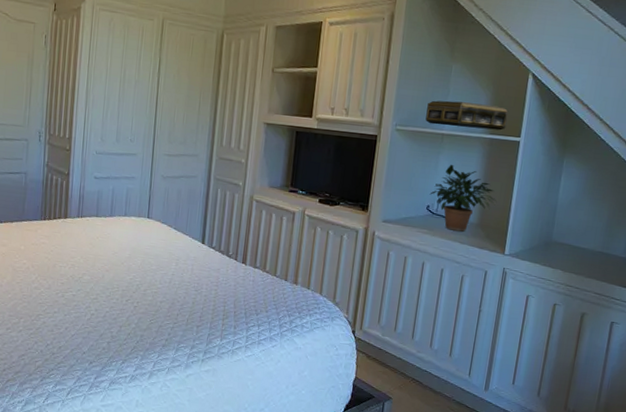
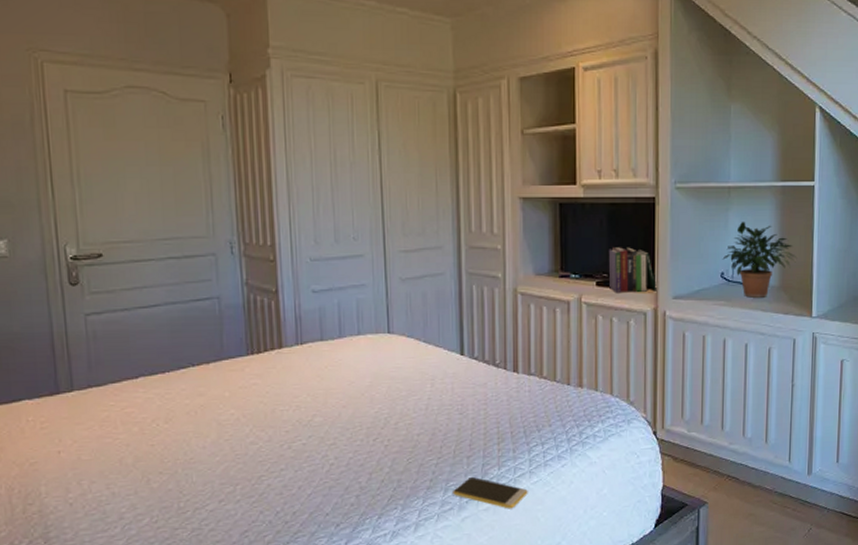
smartphone: none [182,342,242,375] -> present [453,476,528,509]
books: none [329,172,370,214] -> present [608,247,658,294]
decorative box: present [425,100,509,131] -> none [708,147,798,177]

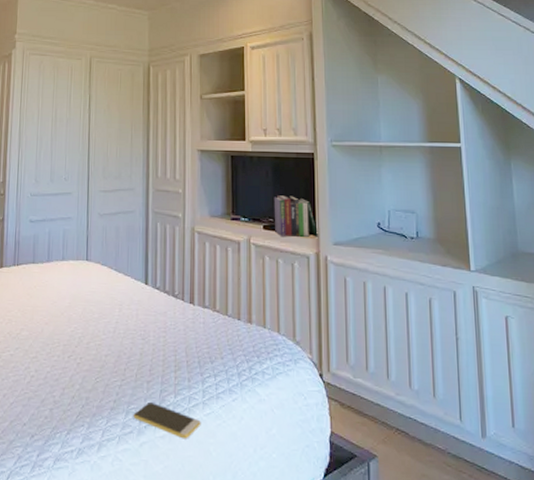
potted plant: present [722,222,797,298] -> none [378,177,451,249]

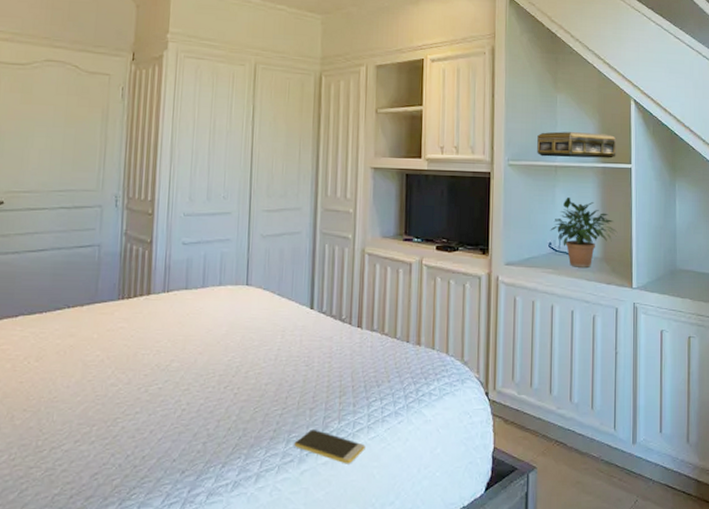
books: present [274,195,319,238] -> none [447,215,492,258]
decorative box: none [360,112,444,138] -> present [537,131,617,158]
potted plant: none [378,177,451,249] -> present [550,198,618,268]

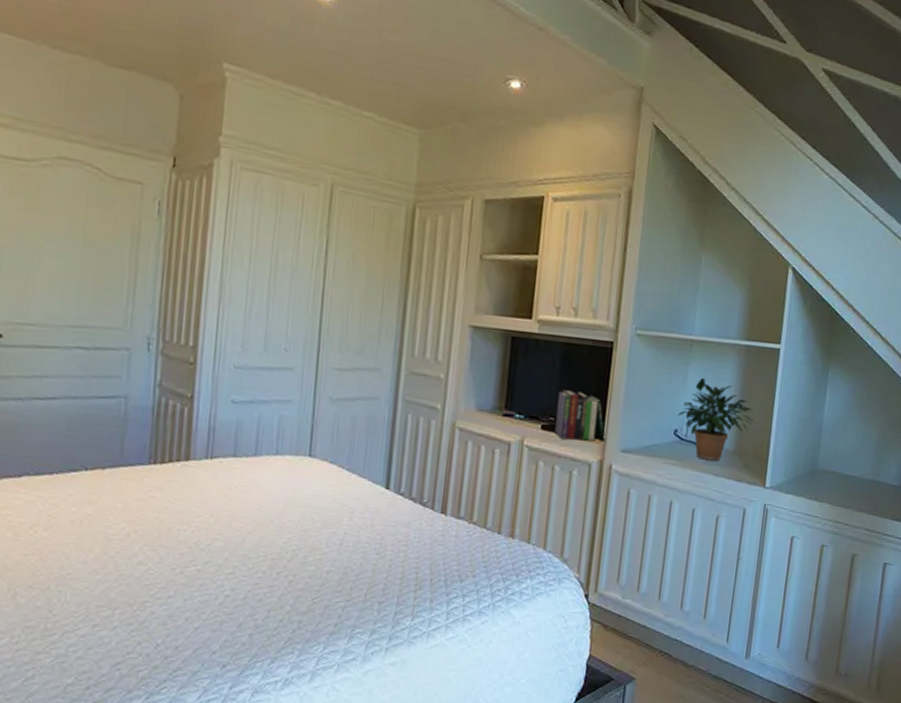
smartphone: present [294,429,365,464] -> none [358,625,442,666]
books: none [447,215,492,258] -> present [555,390,606,442]
decorative box: present [537,131,617,158] -> none [671,298,767,336]

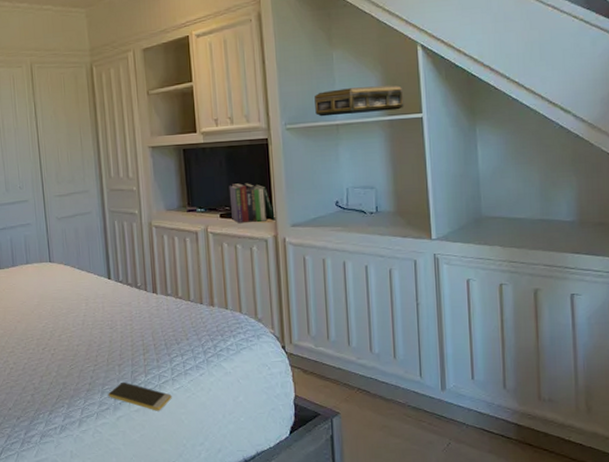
smartphone: none [358,625,442,666] -> present [108,381,172,411]
decorative box: none [671,298,767,336] -> present [314,85,404,117]
potted plant: present [677,378,756,461] -> none [336,155,411,223]

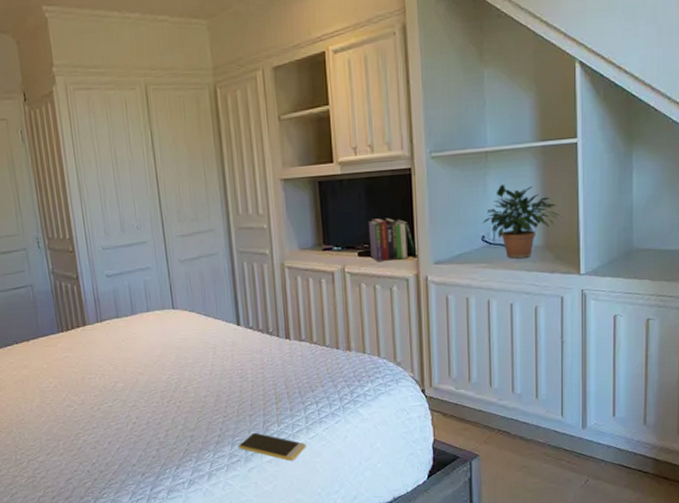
decorative box: present [314,85,404,117] -> none [463,107,558,143]
potted plant: none [336,155,411,223] -> present [482,185,562,259]

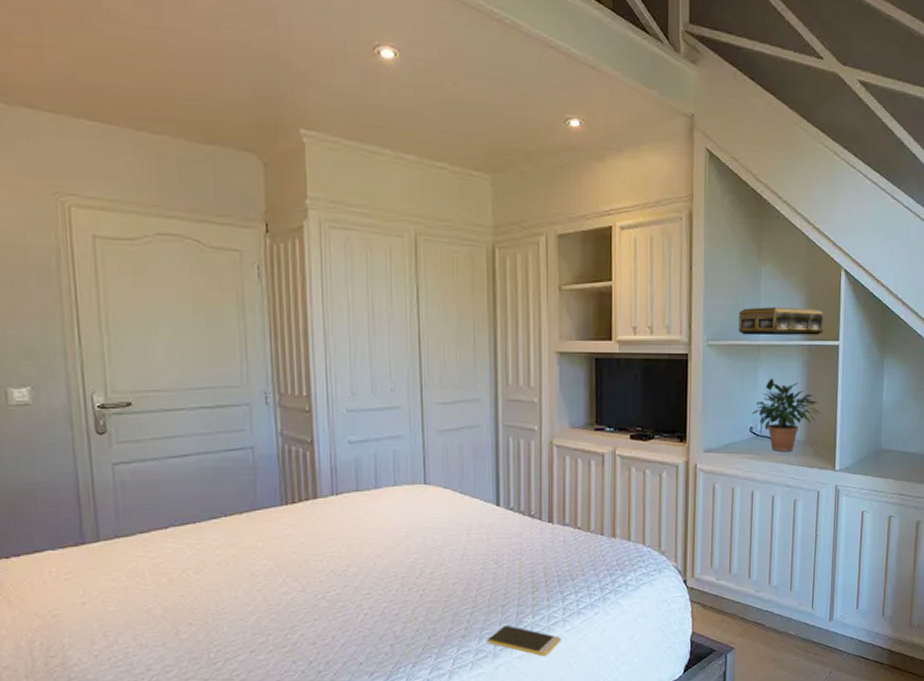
books: present [368,218,419,263] -> none [642,402,689,447]
decorative box: none [463,107,558,143] -> present [739,307,825,336]

